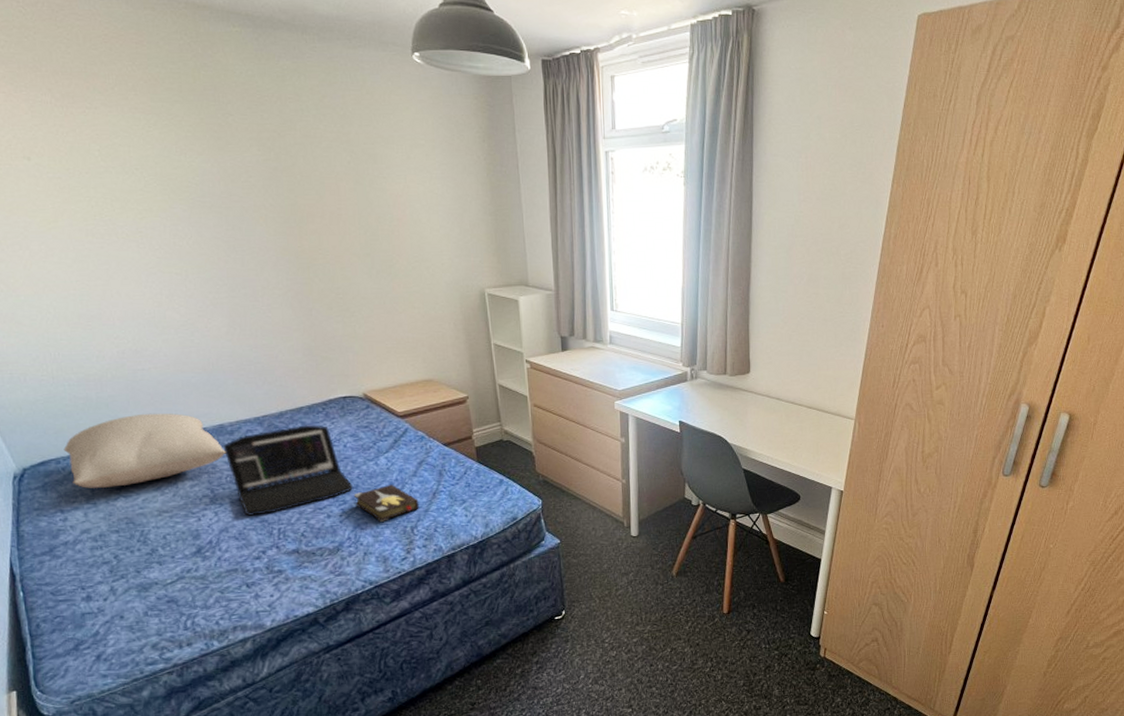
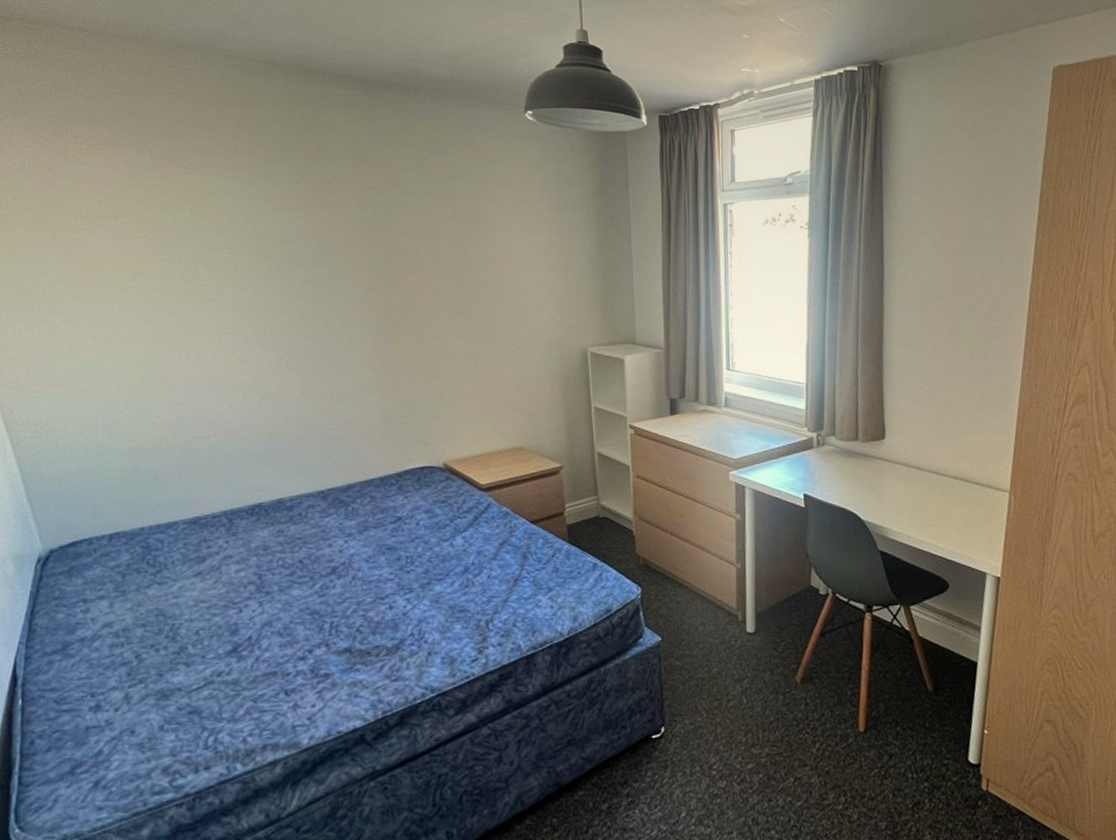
pillow: present [63,413,226,488] -> none [99,486,281,574]
laptop: present [223,425,354,516] -> none [279,499,423,607]
hardback book: present [353,485,419,522] -> none [422,570,497,614]

